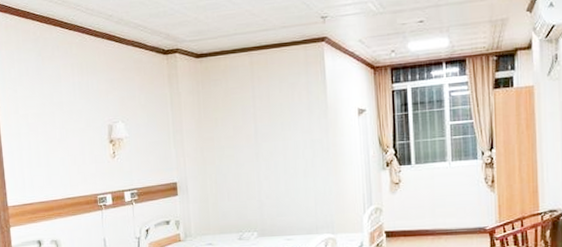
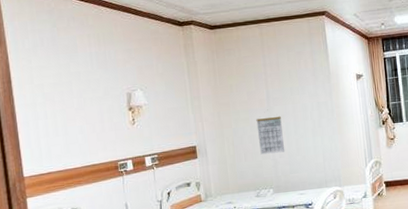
calendar: none [242,153,273,195] -> present [256,116,285,155]

